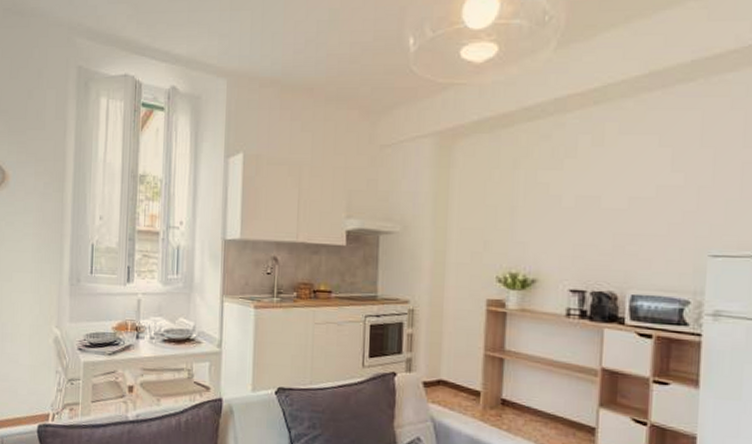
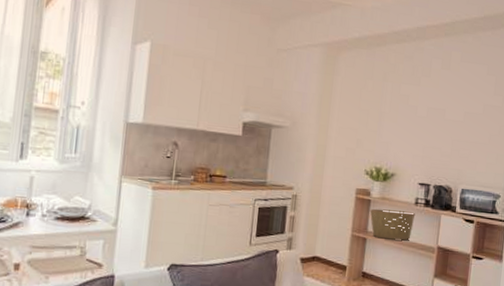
basket: none [506,323,566,361] -> present [370,209,415,241]

